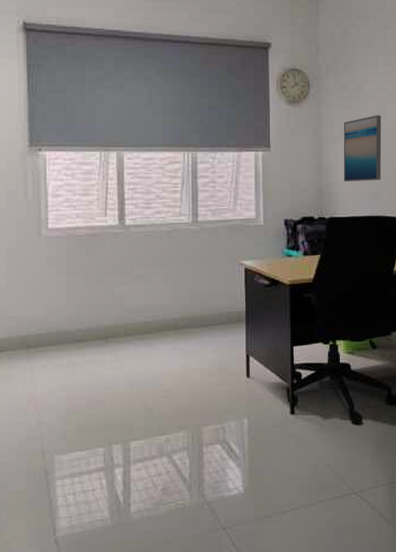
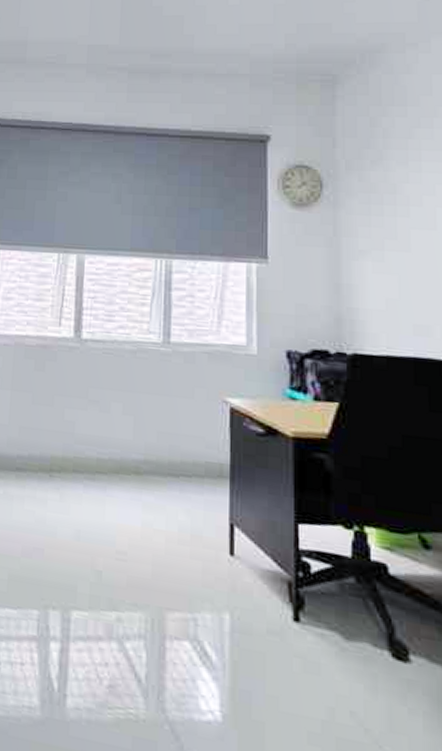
wall art: present [343,115,382,182] -> none [372,224,431,310]

